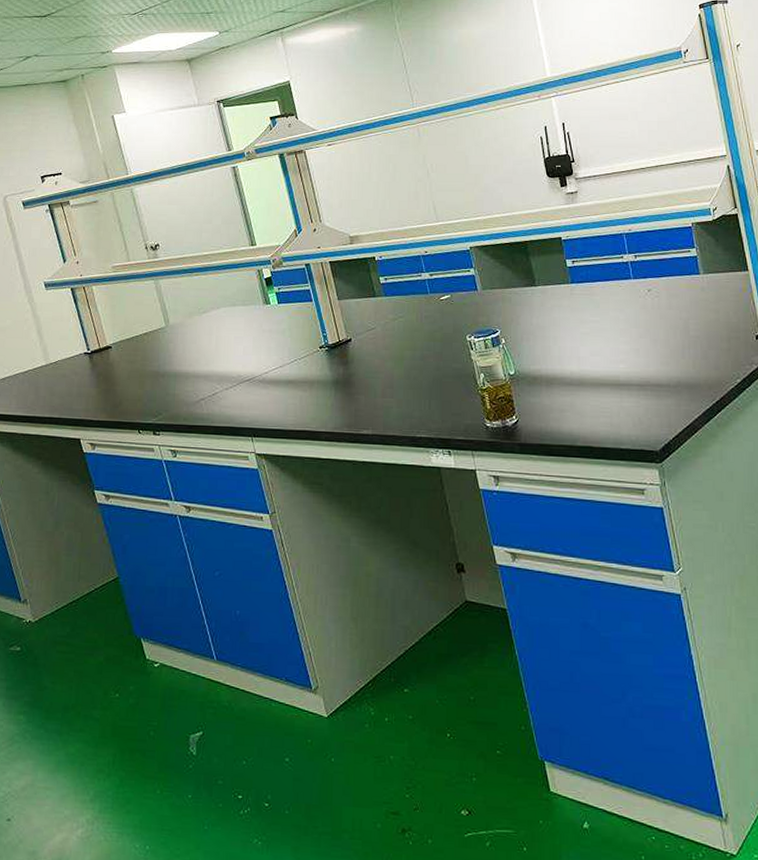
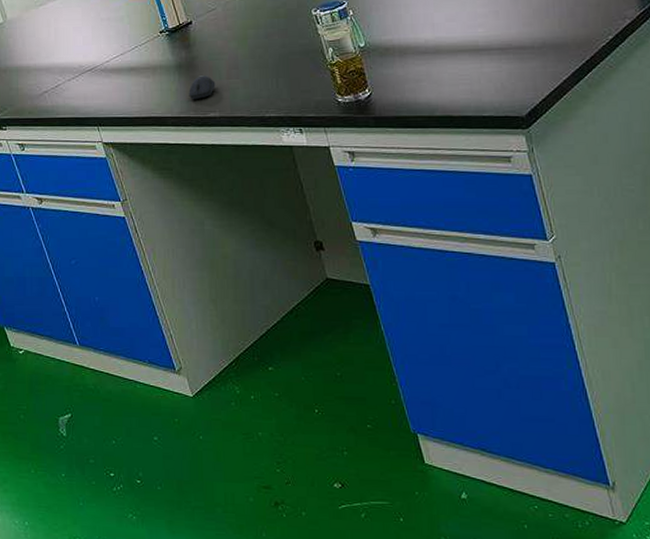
computer mouse: none [344,393,370,416] -> present [189,75,216,99]

